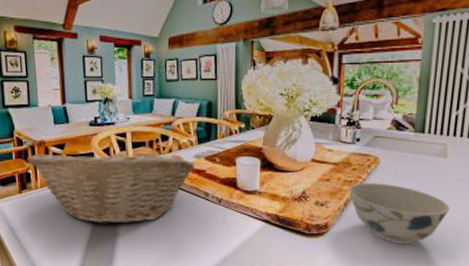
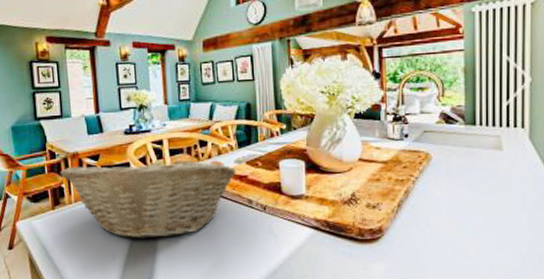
bowl: present [348,183,450,245] -> none [401,180,512,247]

